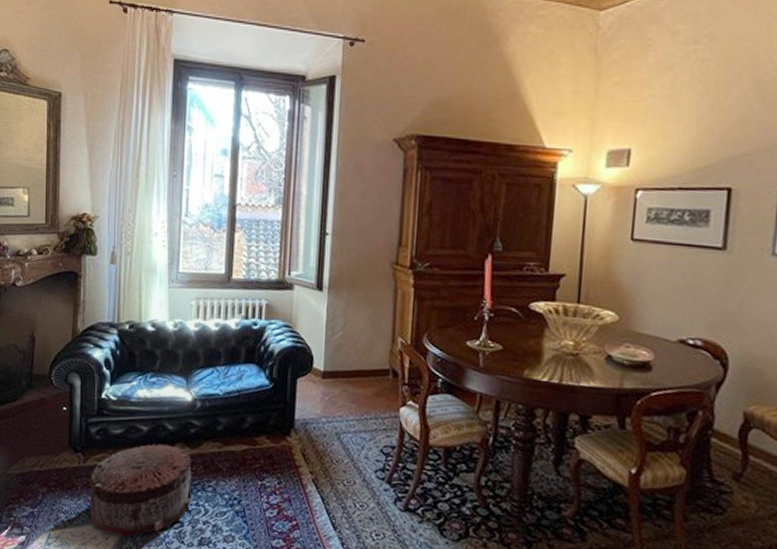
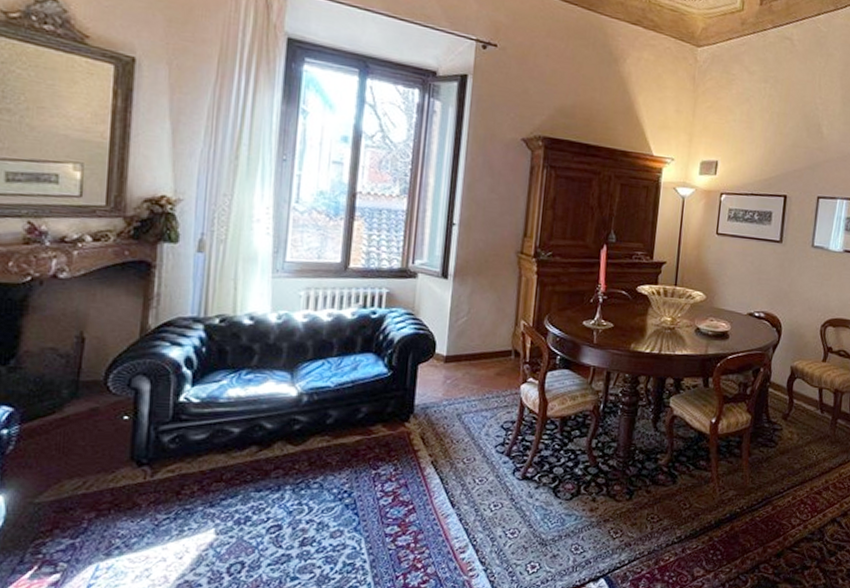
pouf: present [89,443,192,538] -> none [157,444,295,553]

